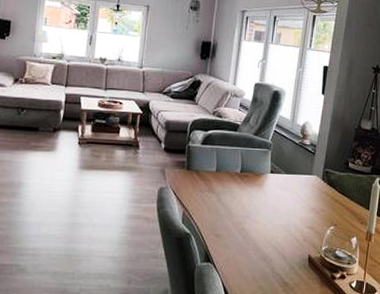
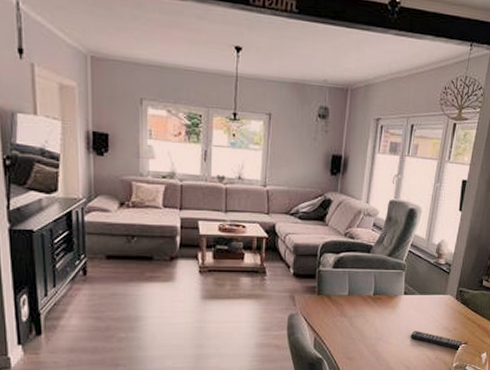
remote control: none [277,210,337,233] -> present [410,330,468,350]

